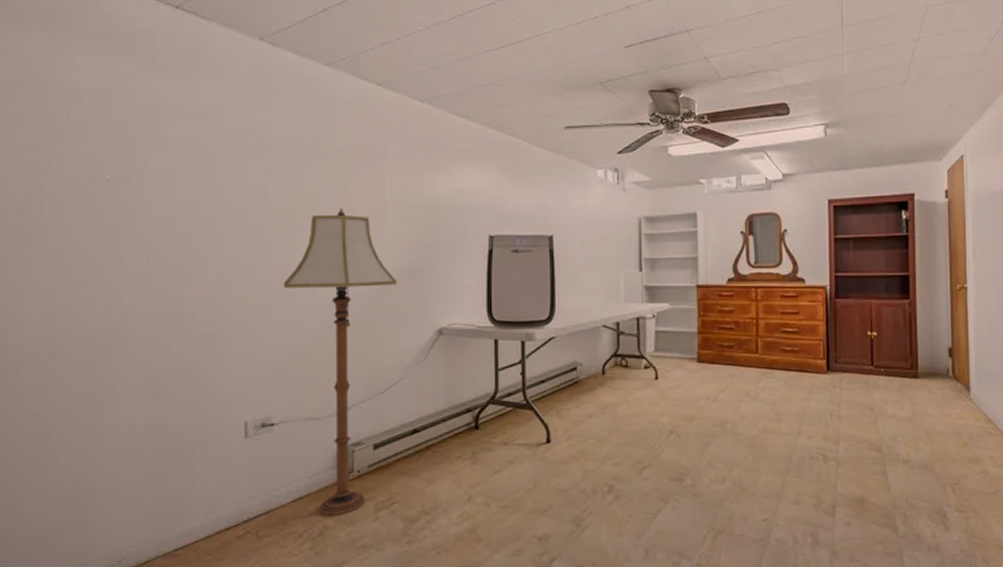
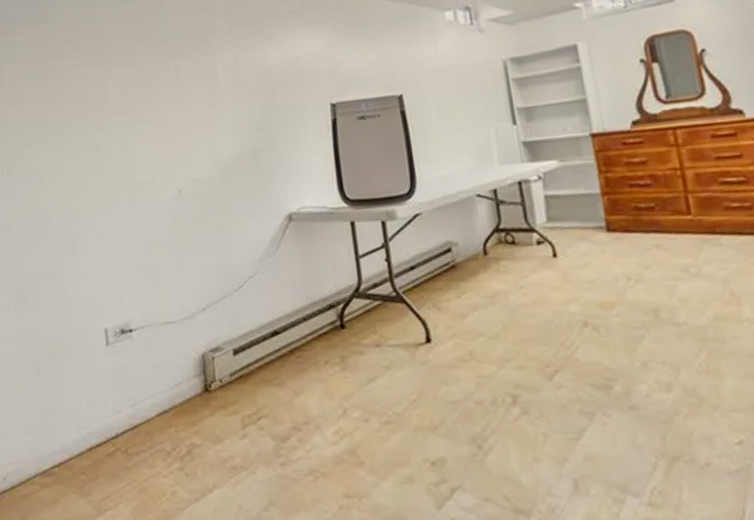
floor lamp: present [283,207,397,516] -> none [128,93,239,432]

